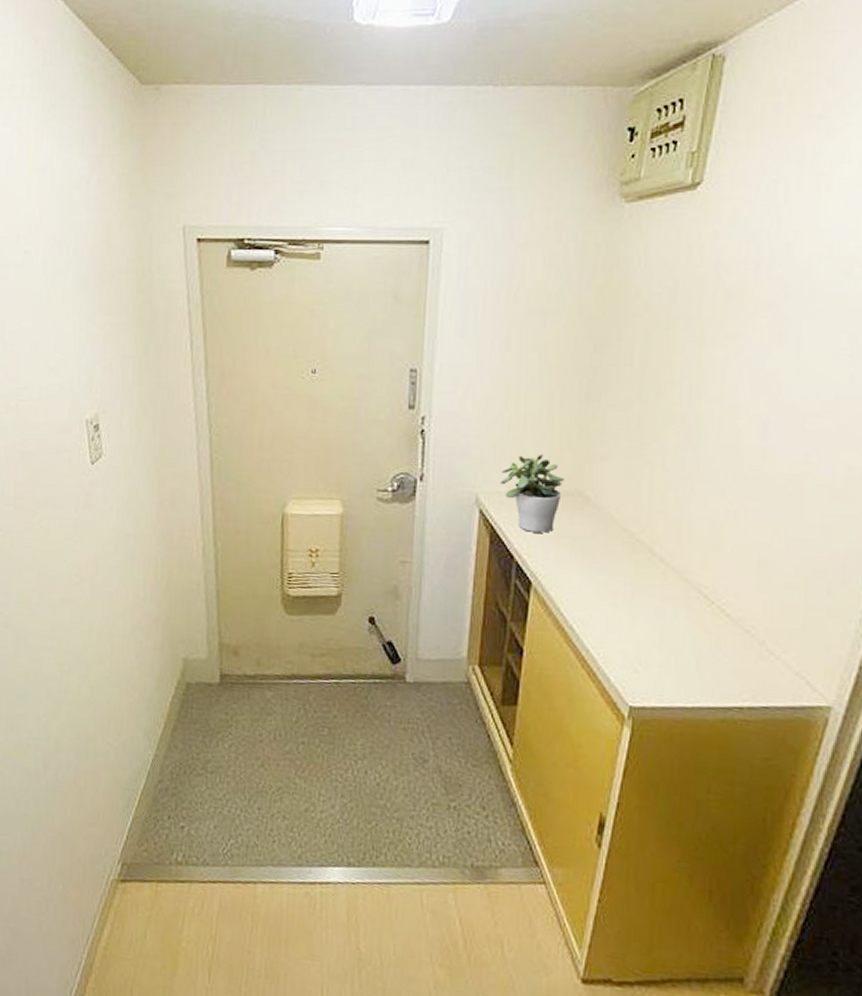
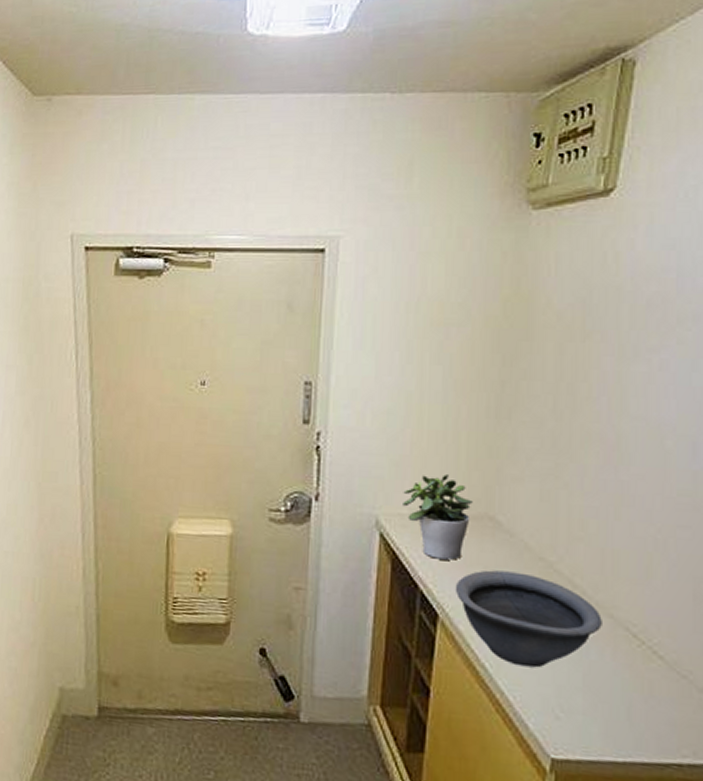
bowl: none [547,541,678,628] -> present [455,570,602,668]

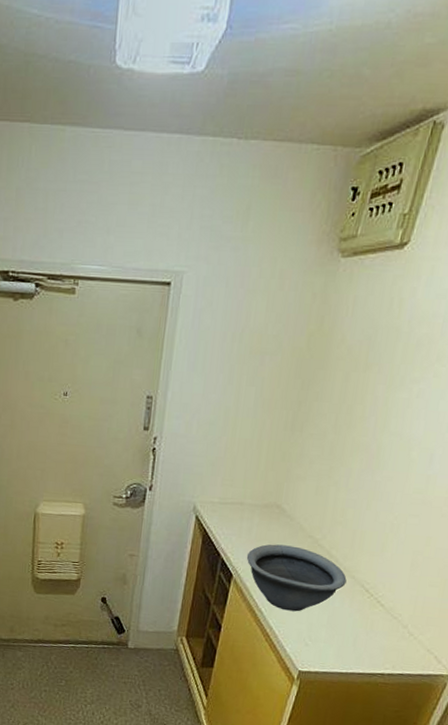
potted plant: present [403,473,473,560] -> none [215,472,266,537]

